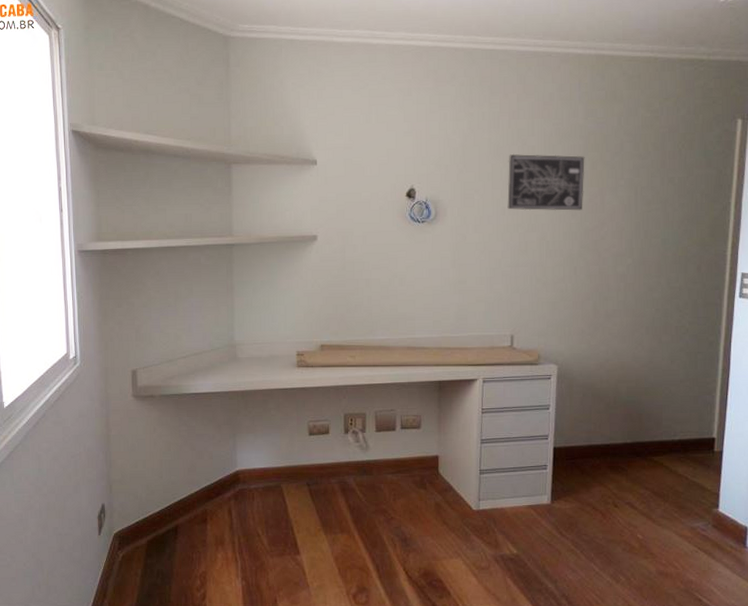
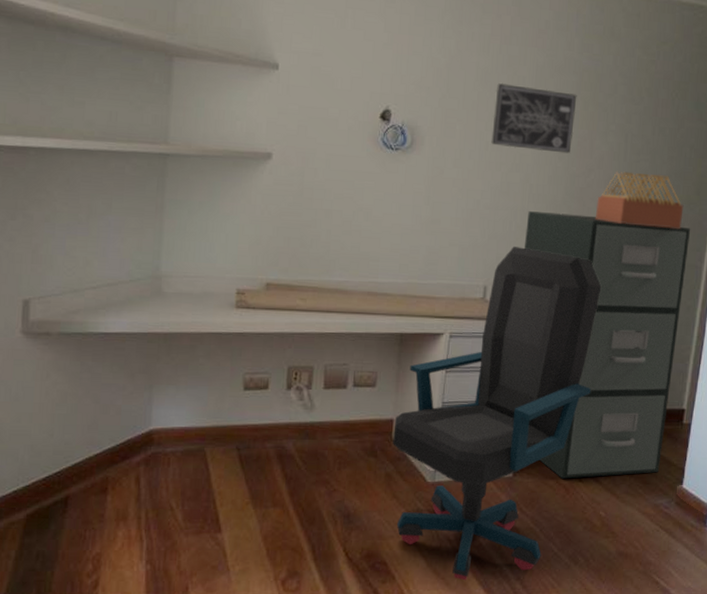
chair: none [439,297,623,597] -> present [393,245,602,581]
filing cabinet: none [546,265,708,505] -> present [525,211,691,479]
architectural model: none [612,221,699,270] -> present [596,171,684,229]

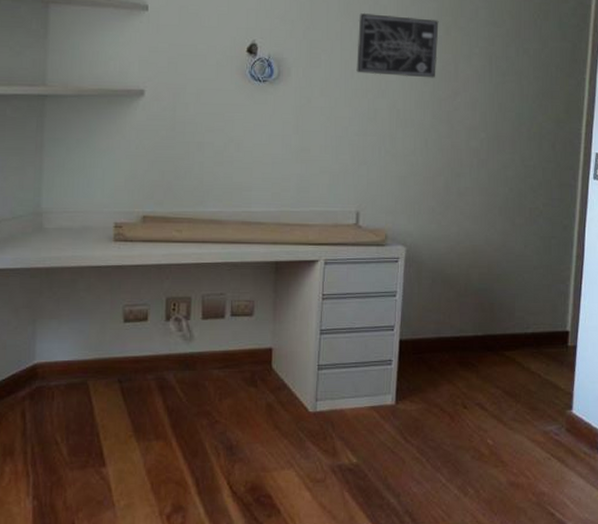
chair: present [393,245,602,581] -> none [272,171,475,514]
filing cabinet: present [525,211,691,479] -> none [395,136,562,406]
architectural model: present [596,171,684,229] -> none [465,93,553,148]

